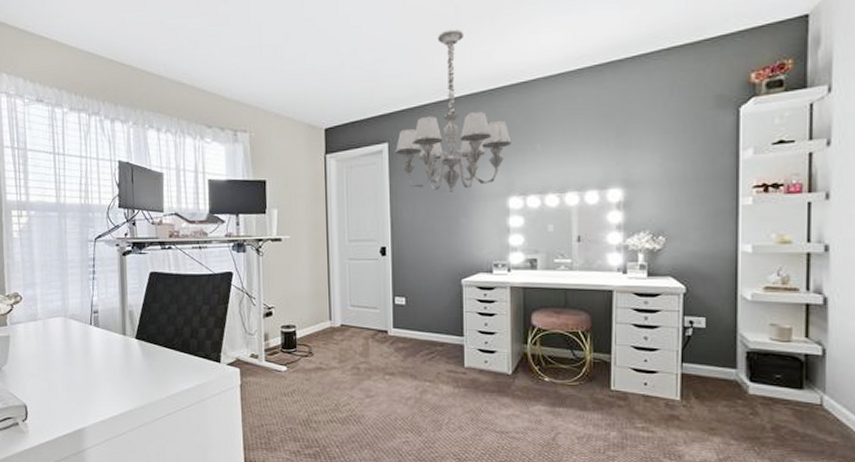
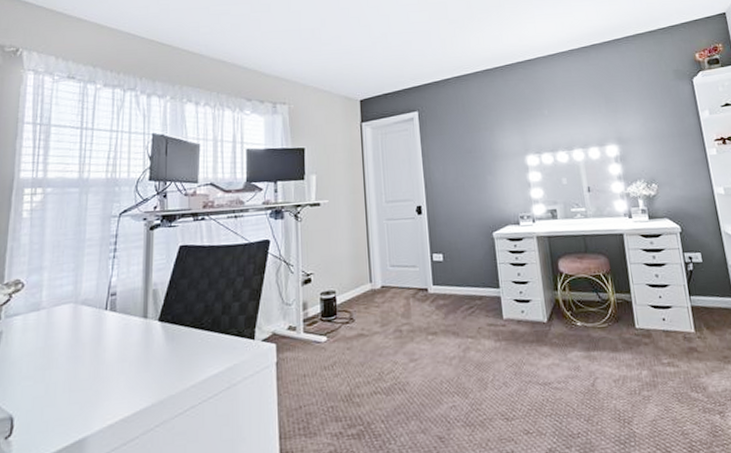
chandelier: present [394,29,512,192] -> none [424,18,524,153]

